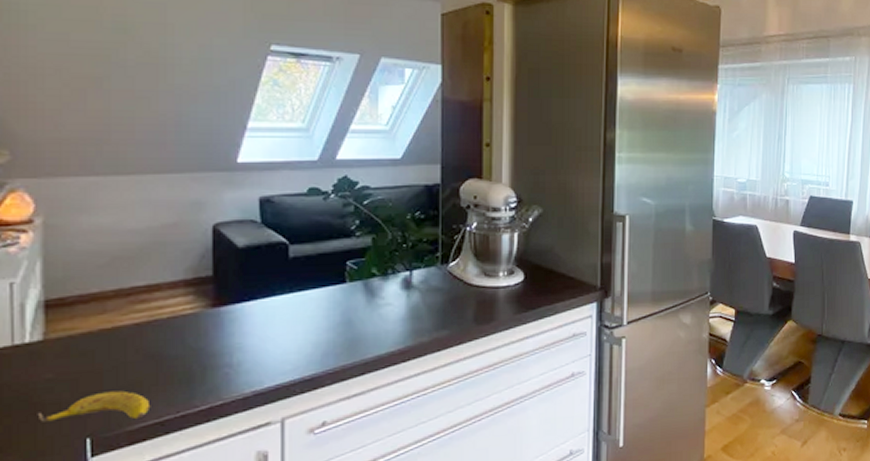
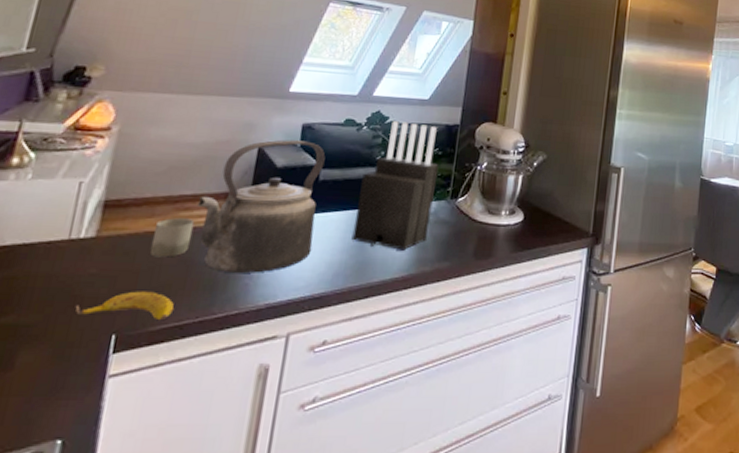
cup: none [109,311,155,355] -> present [150,218,195,258]
kettle: none [153,216,294,364] -> present [197,140,326,273]
knife block: none [336,186,423,323] -> present [351,121,439,251]

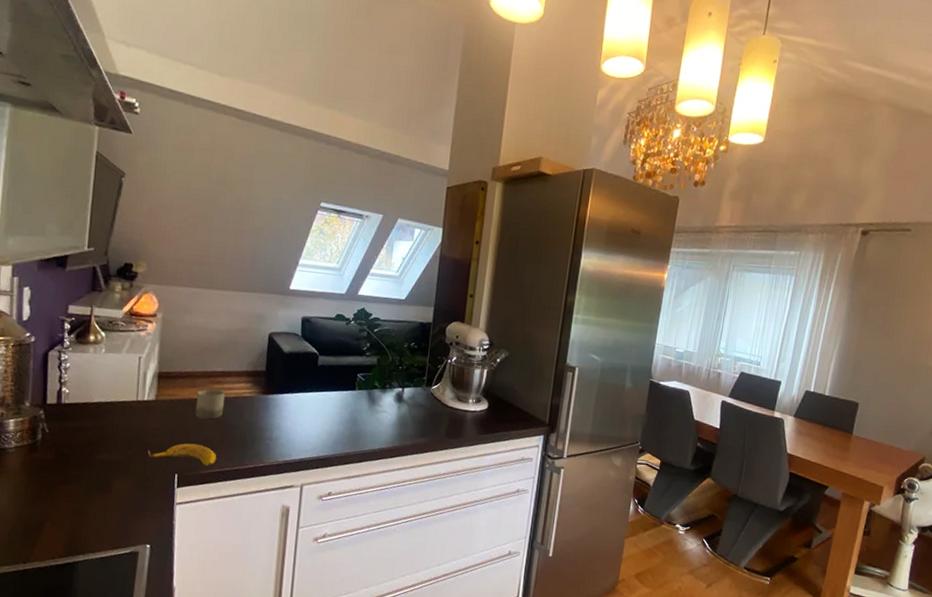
kettle: present [197,140,326,273] -> none [226,330,322,436]
knife block: present [351,121,439,251] -> none [346,317,416,427]

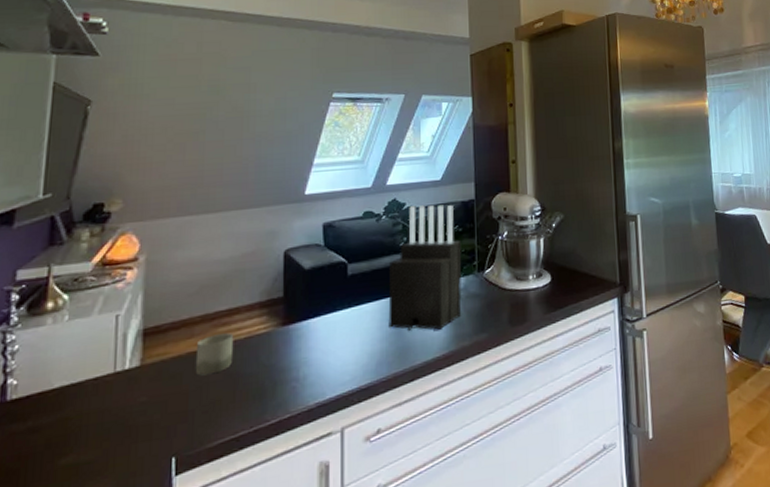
banana: present [147,443,217,466] -> none [131,409,228,444]
knife block: none [346,317,416,427] -> present [388,205,462,331]

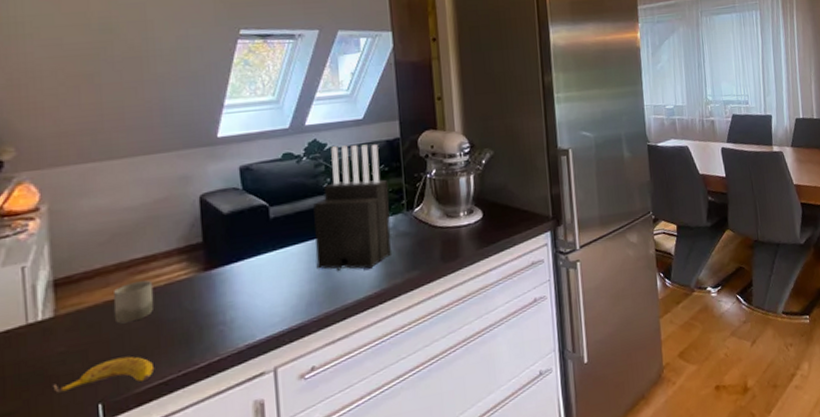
banana: none [131,409,228,444] -> present [52,356,155,393]

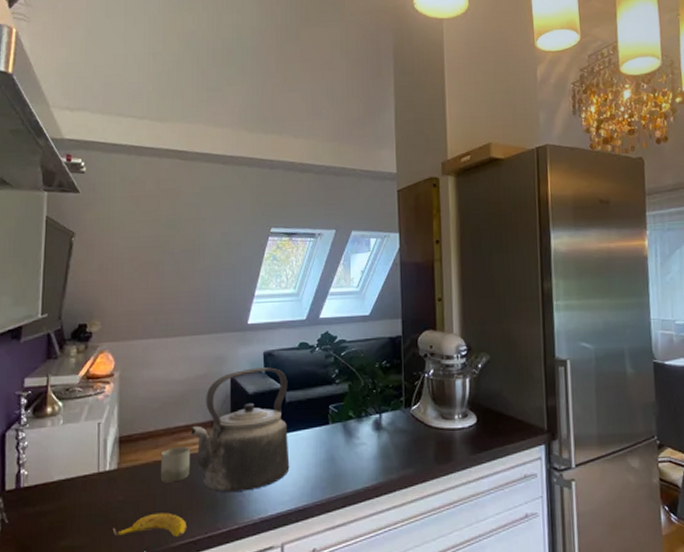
kettle: none [150,182,279,325] -> present [190,367,290,492]
knife block: present [313,144,392,271] -> none [322,339,390,461]

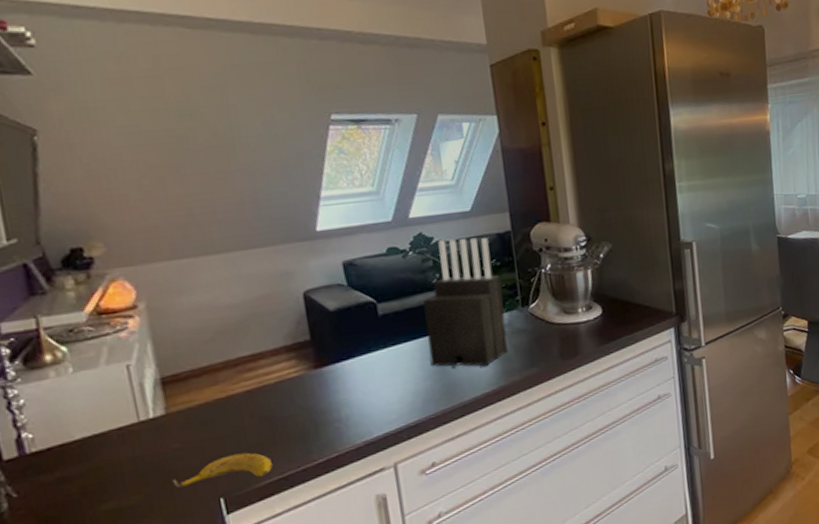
cup: present [160,447,191,483] -> none [223,378,266,421]
kettle: present [190,367,290,492] -> none [258,278,393,422]
knife block: none [322,339,390,461] -> present [423,238,509,368]

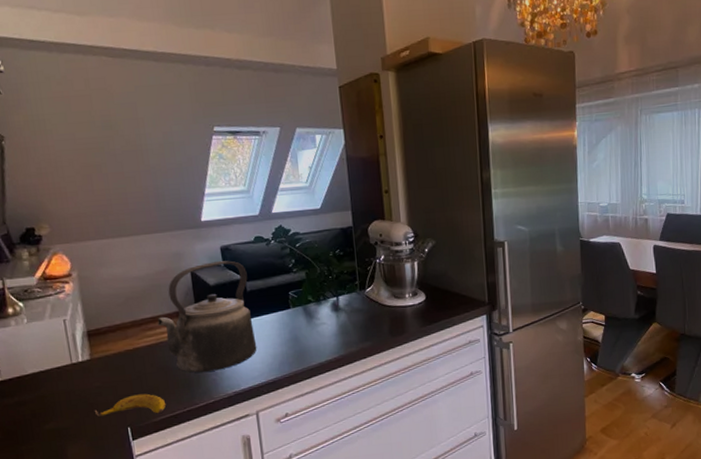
kettle: none [258,278,393,422] -> present [157,260,257,373]
knife block: present [423,238,509,368] -> none [281,231,348,338]

